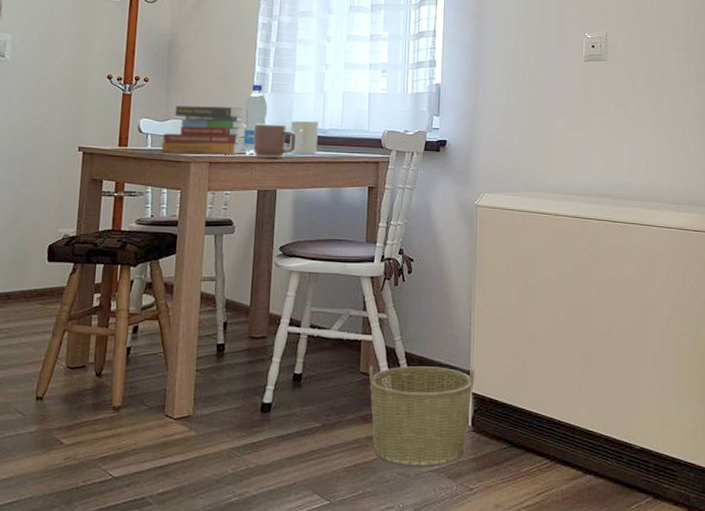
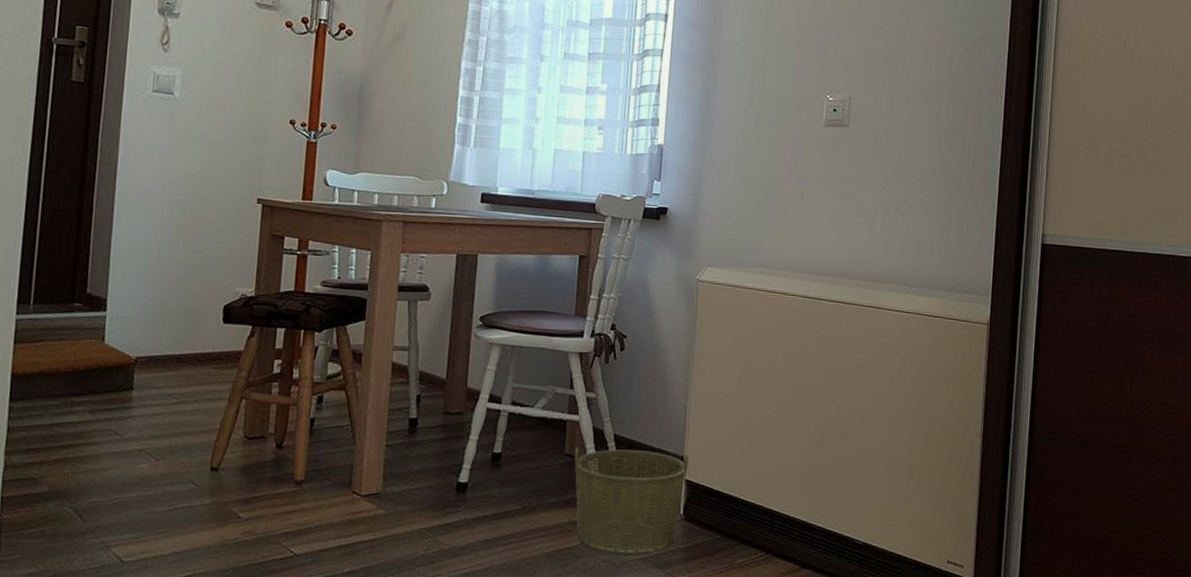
books: present [161,105,243,154] -> none [350,157,442,214]
bottle: present [243,84,268,155] -> none [441,136,470,215]
mug: present [253,123,296,159] -> none [452,180,501,220]
cup: present [290,120,318,156] -> none [493,178,526,219]

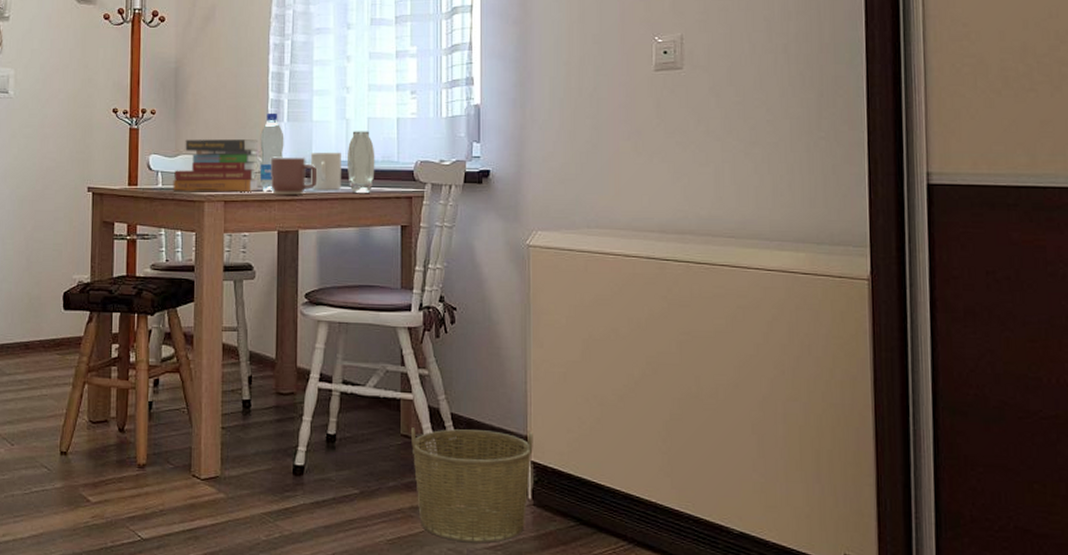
books: none [350,157,442,214] -> present [173,139,259,193]
bottle: none [441,136,470,215] -> present [259,112,284,192]
mug: none [452,180,501,220] -> present [271,157,318,196]
cup: none [493,178,526,219] -> present [310,152,342,191]
vase: none [530,161,559,222] -> present [346,131,375,193]

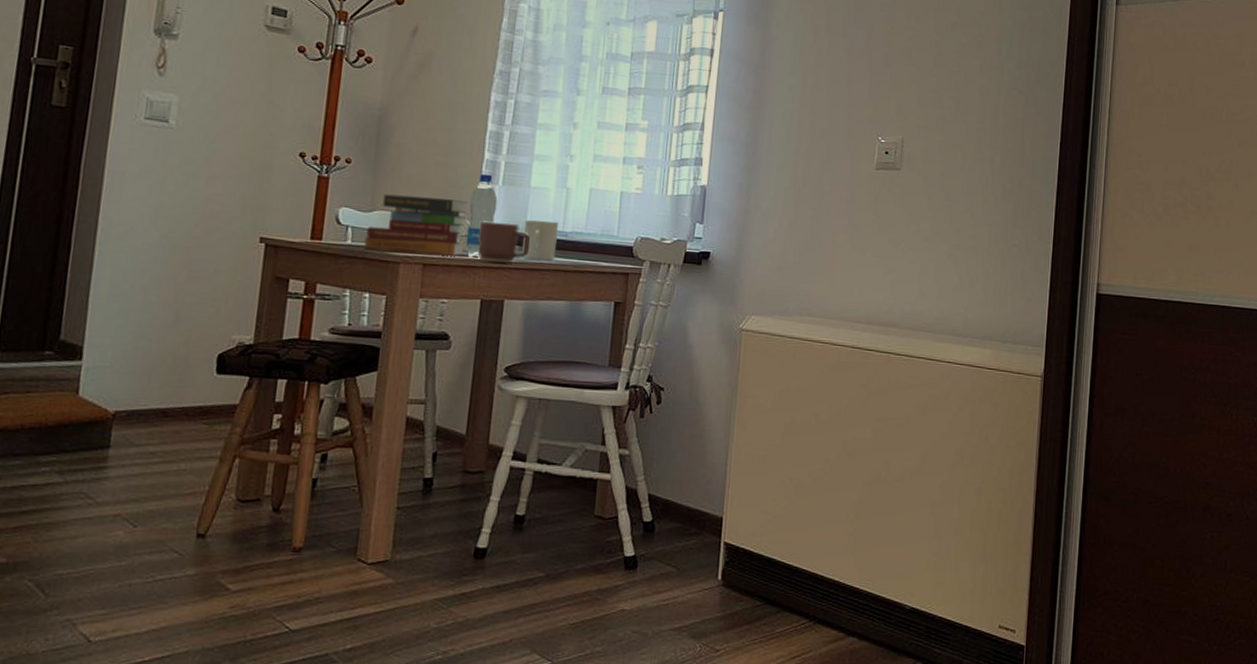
vase: present [346,131,375,193] -> none [563,201,595,266]
basket: present [410,427,533,543] -> none [604,508,729,625]

